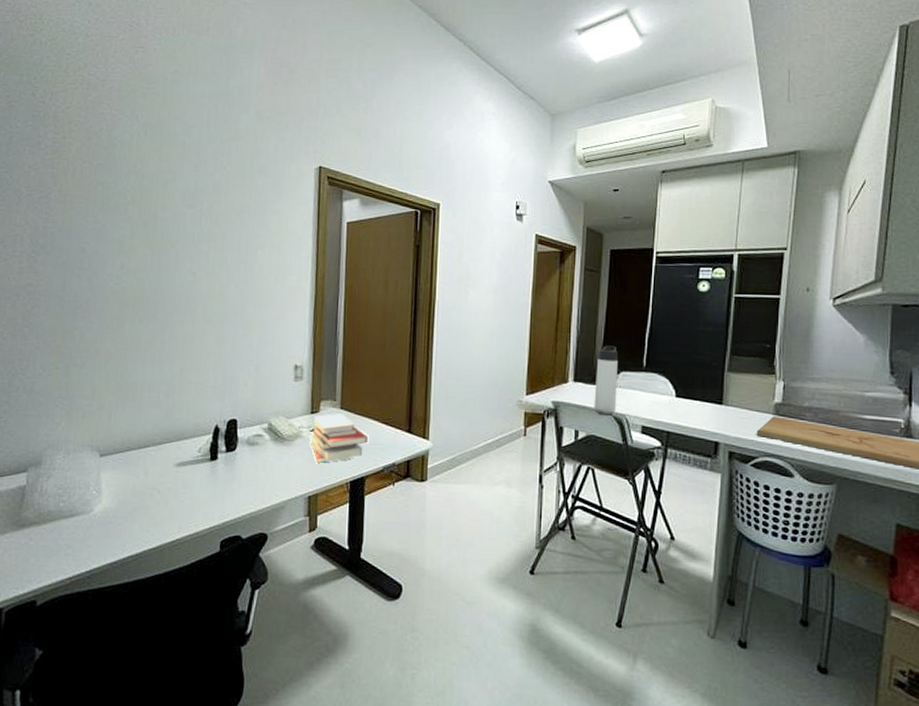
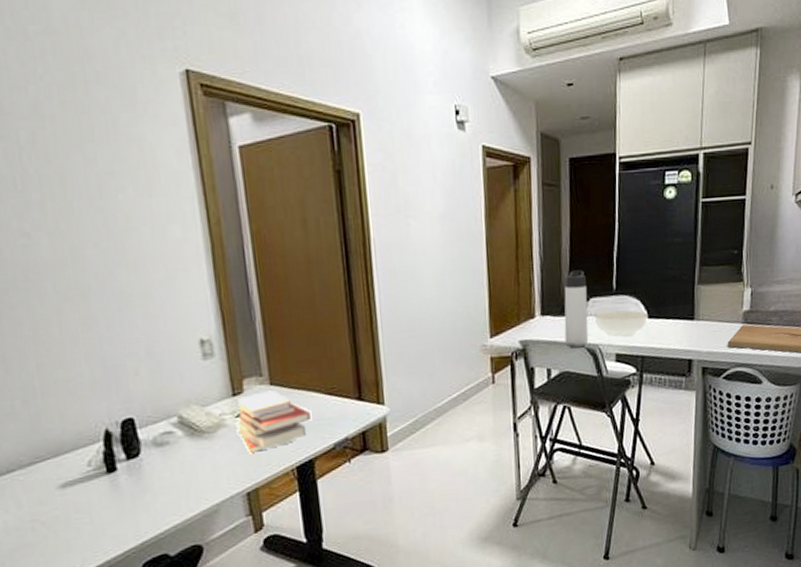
bowl: none [623,385,676,411] -> present [594,310,648,337]

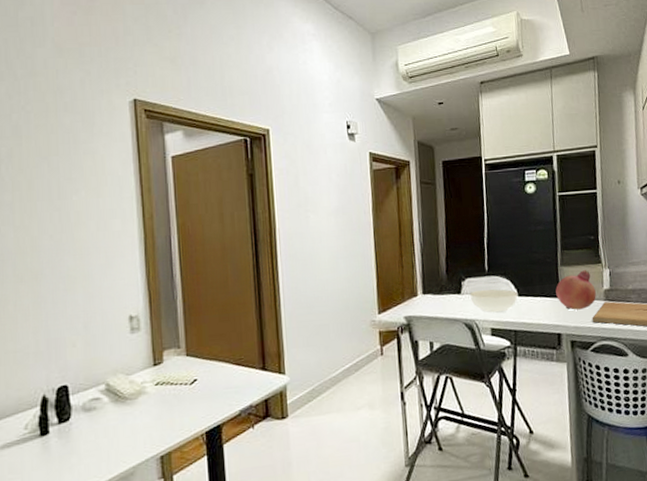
books: present [236,390,311,453] -> none [155,361,220,418]
thermos bottle: present [564,270,589,348] -> none [442,254,466,323]
fruit: none [690,289,734,334] -> present [555,270,596,310]

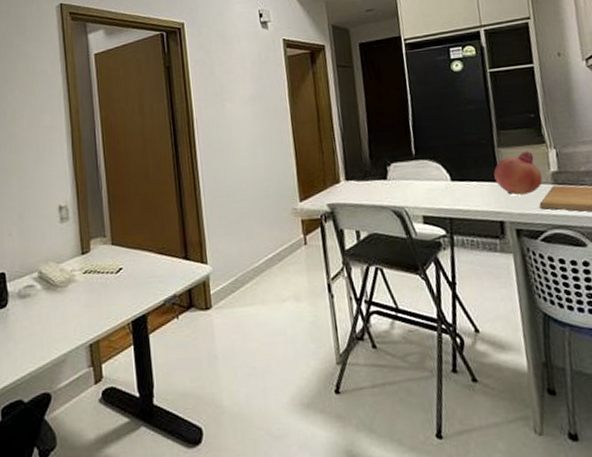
bowl: present [470,289,518,313] -> none [397,174,451,200]

